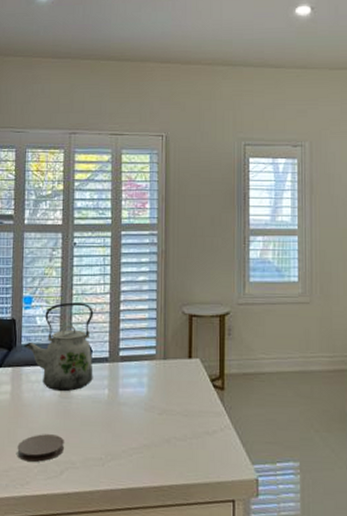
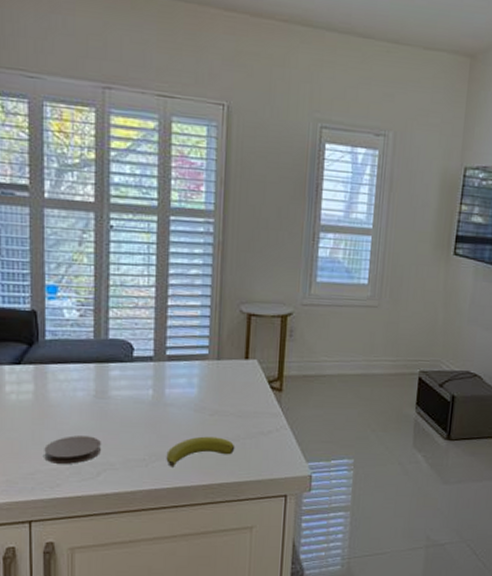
kettle: present [24,302,94,392] -> none [48,294,136,392]
banana: none [120,435,183,467] -> present [166,436,235,467]

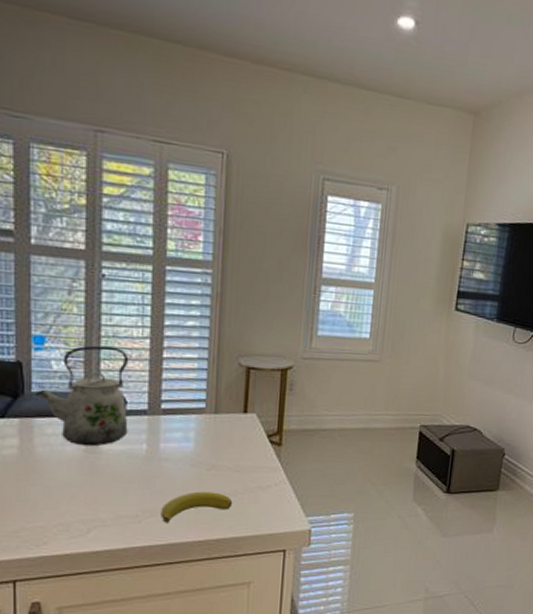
coaster: present [44,435,101,464] -> none [30,492,91,521]
kettle: none [48,294,136,392] -> present [35,345,129,447]

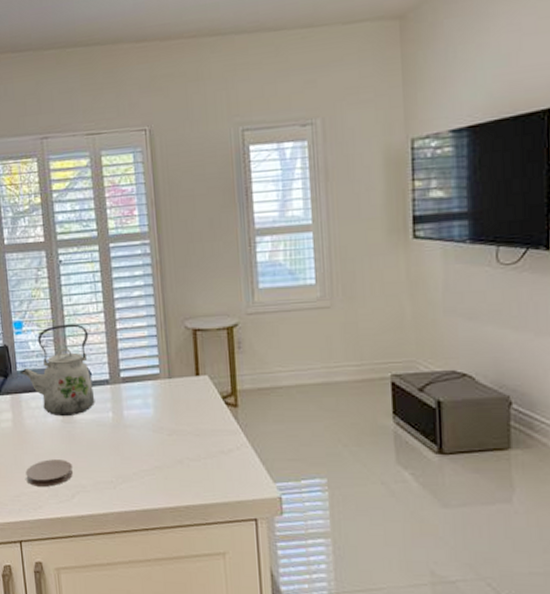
coaster: none [30,492,91,521] -> present [25,459,73,487]
banana: present [160,491,233,523] -> none [131,457,197,489]

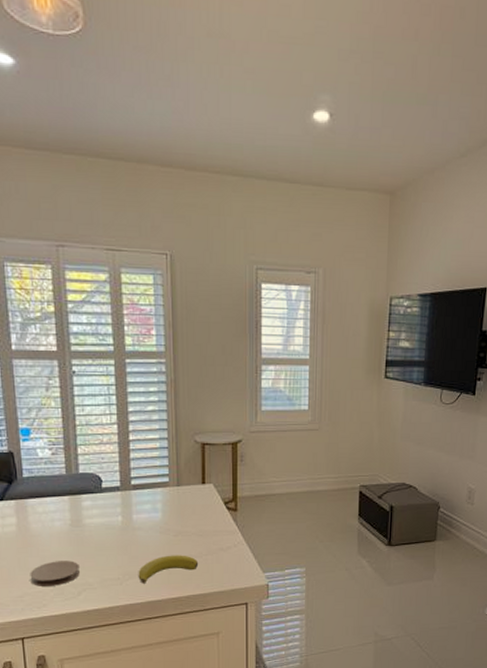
kettle: present [19,324,95,417] -> none [26,433,105,521]
banana: none [131,457,197,489] -> present [138,555,199,584]

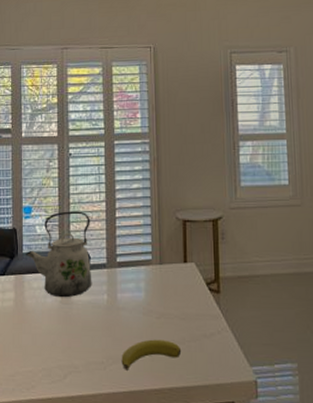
kettle: none [26,433,105,521] -> present [25,211,92,298]
coaster: present [30,561,80,586] -> none [22,339,66,366]

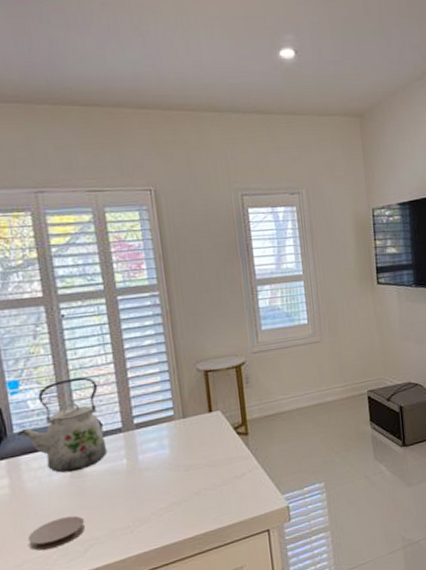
coaster: none [22,339,66,366] -> present [28,515,85,551]
banana: present [121,339,182,370] -> none [149,489,214,528]

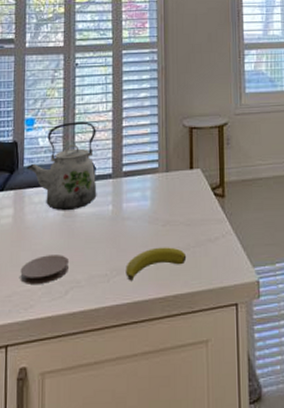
banana: none [149,489,214,528] -> present [126,247,187,281]

